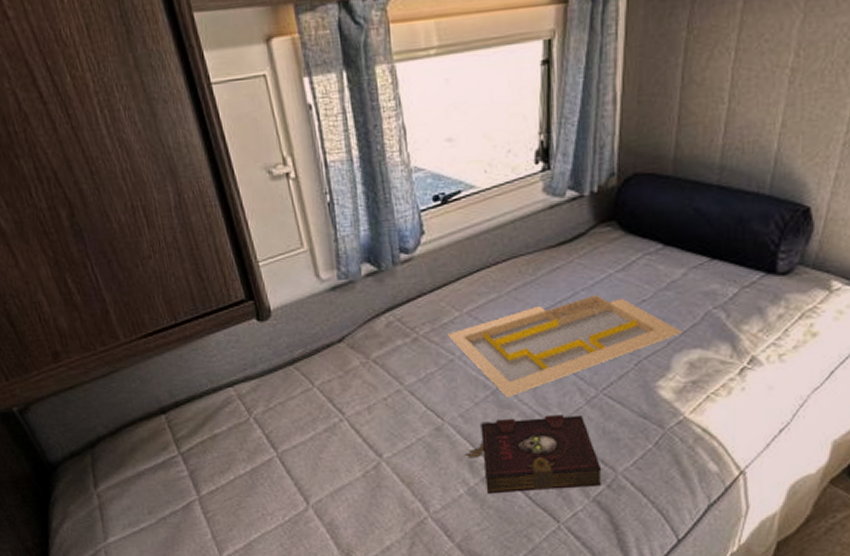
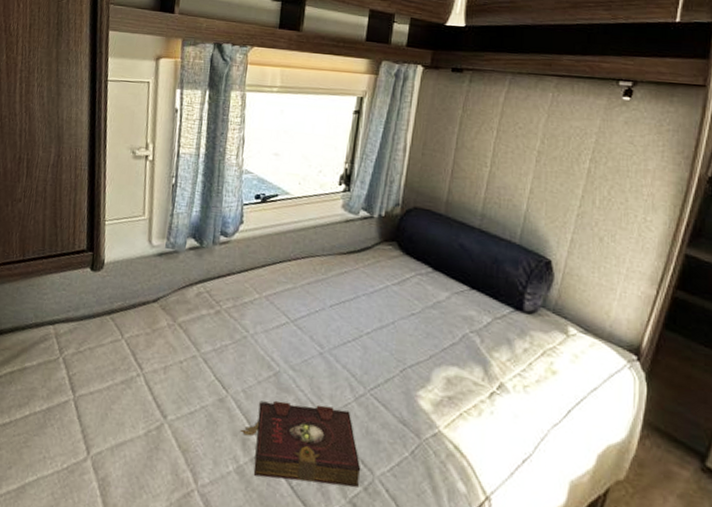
serving tray: present [447,295,683,398] -> none [245,301,443,382]

